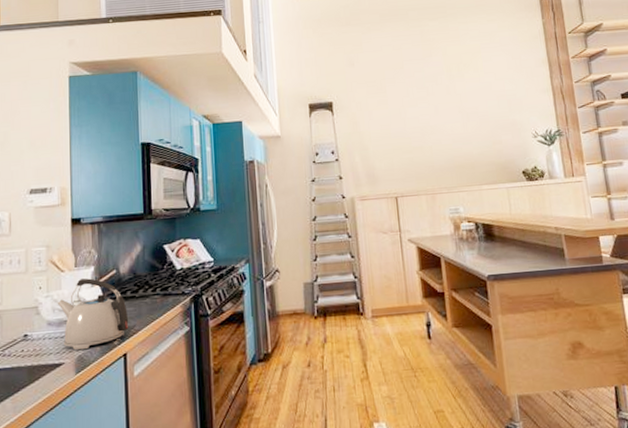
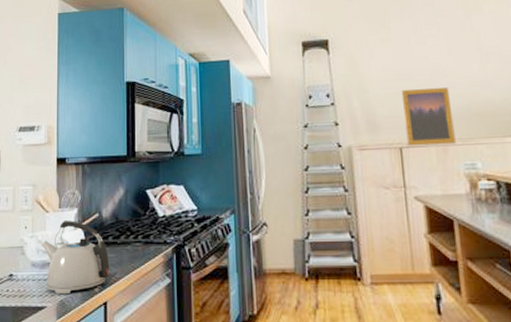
picture frame: none [396,144,442,196] -> present [401,88,456,147]

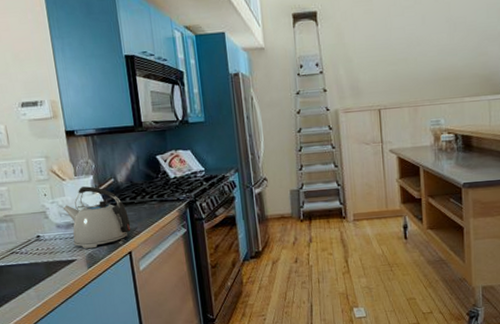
picture frame: present [401,88,456,147] -> none [381,55,425,108]

